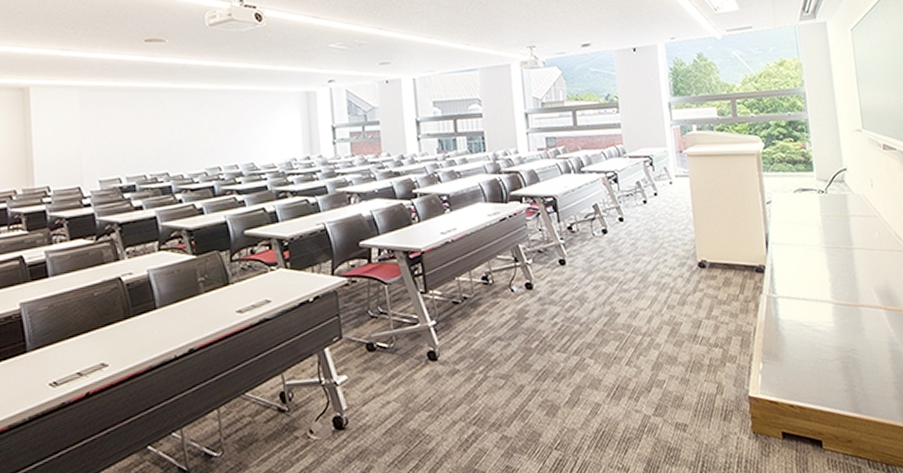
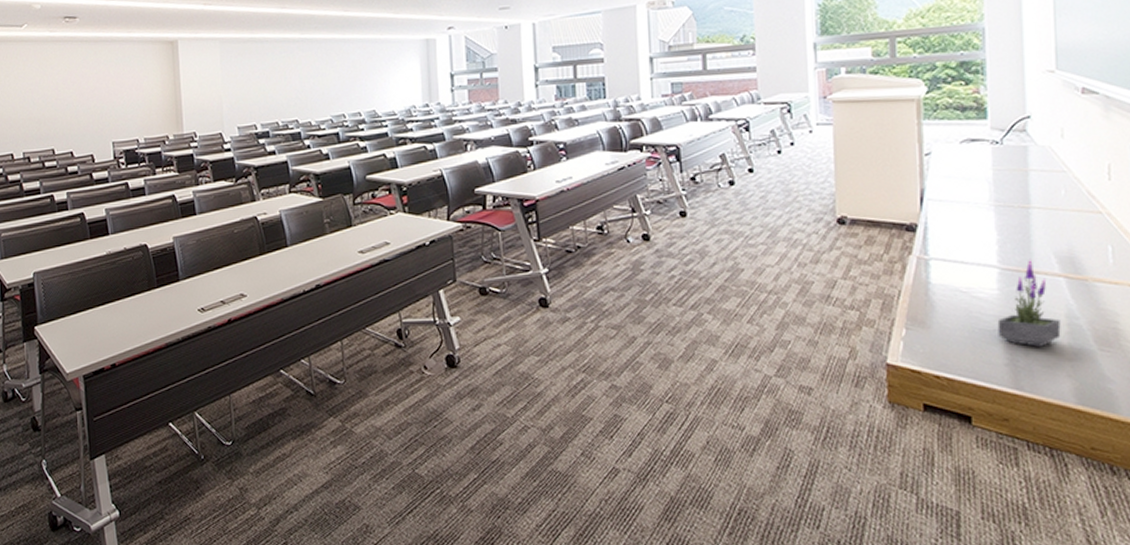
potted plant: none [835,293,886,373] -> present [997,258,1061,347]

